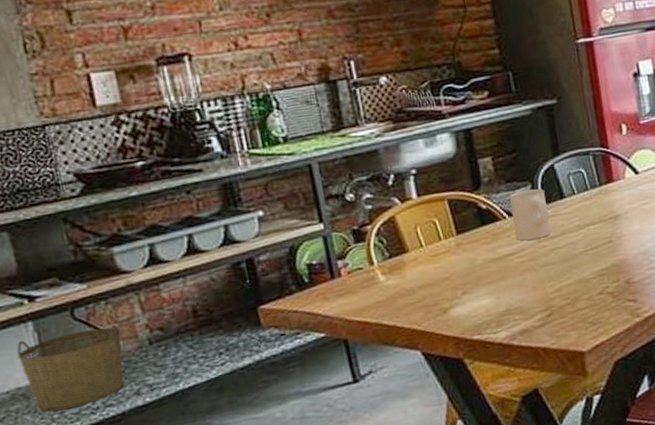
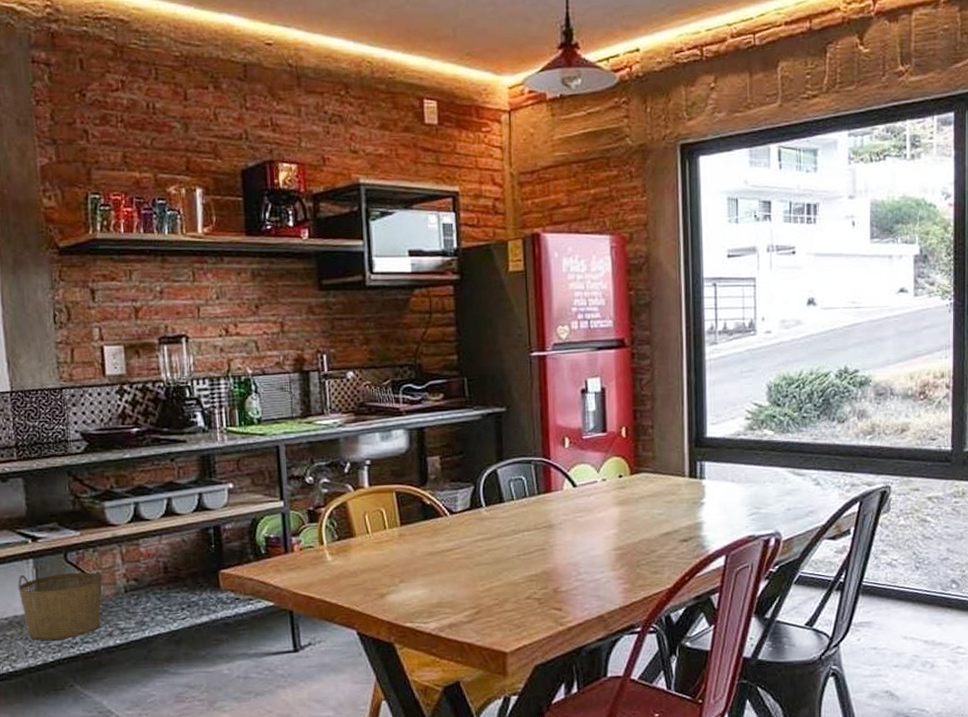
cup: present [509,188,551,241] -> none [452,490,488,539]

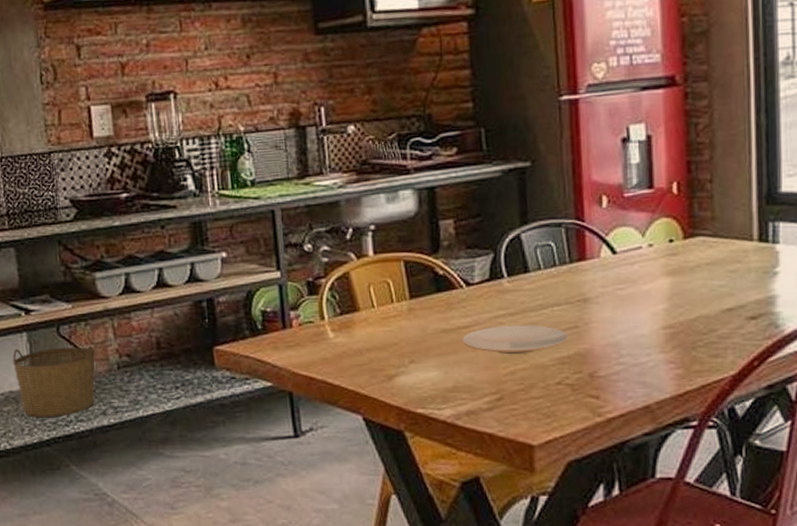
plate: none [446,548,536,573] -> present [462,325,568,354]

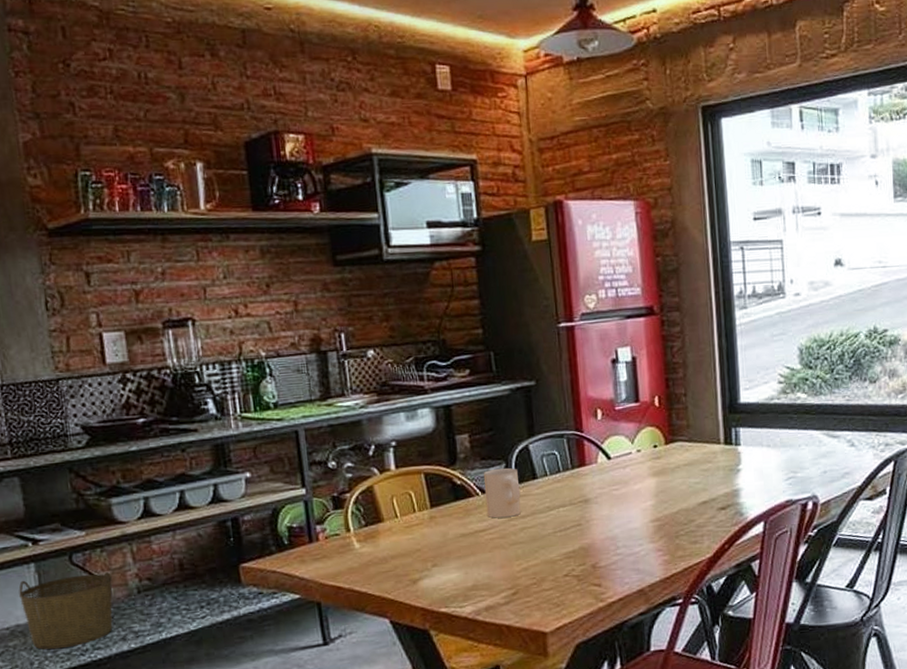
plate: present [462,325,568,354] -> none [480,525,573,553]
cup: none [468,258,510,314] -> present [483,467,522,519]

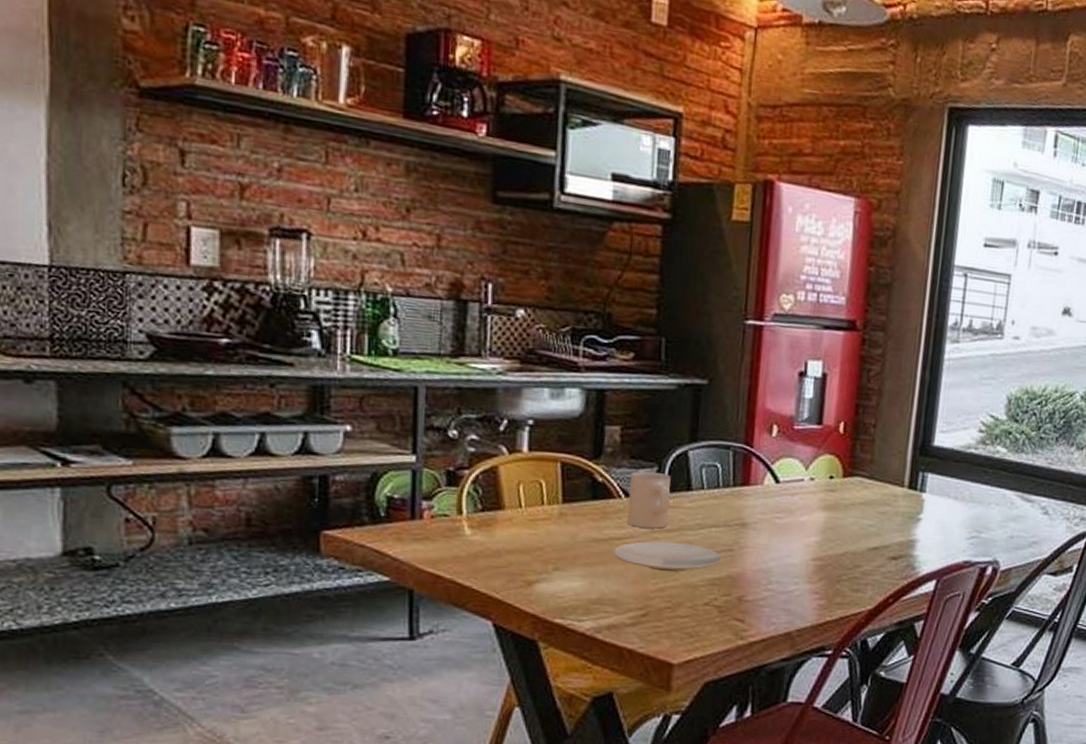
basket: present [18,572,113,650] -> none [35,506,158,596]
plate: none [480,525,573,553] -> present [613,541,722,572]

